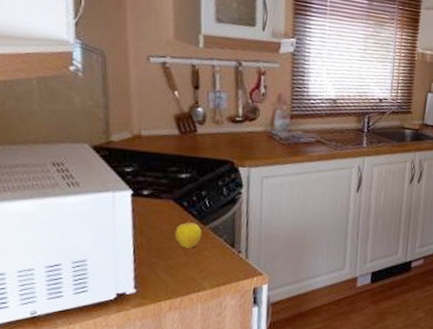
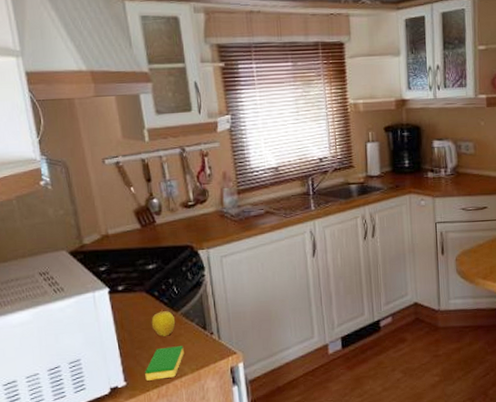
dish sponge: none [159,259,207,291] -> present [145,346,184,381]

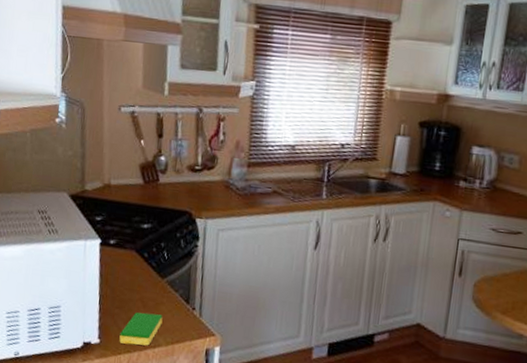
apple: present [151,309,175,337] -> none [135,272,159,302]

